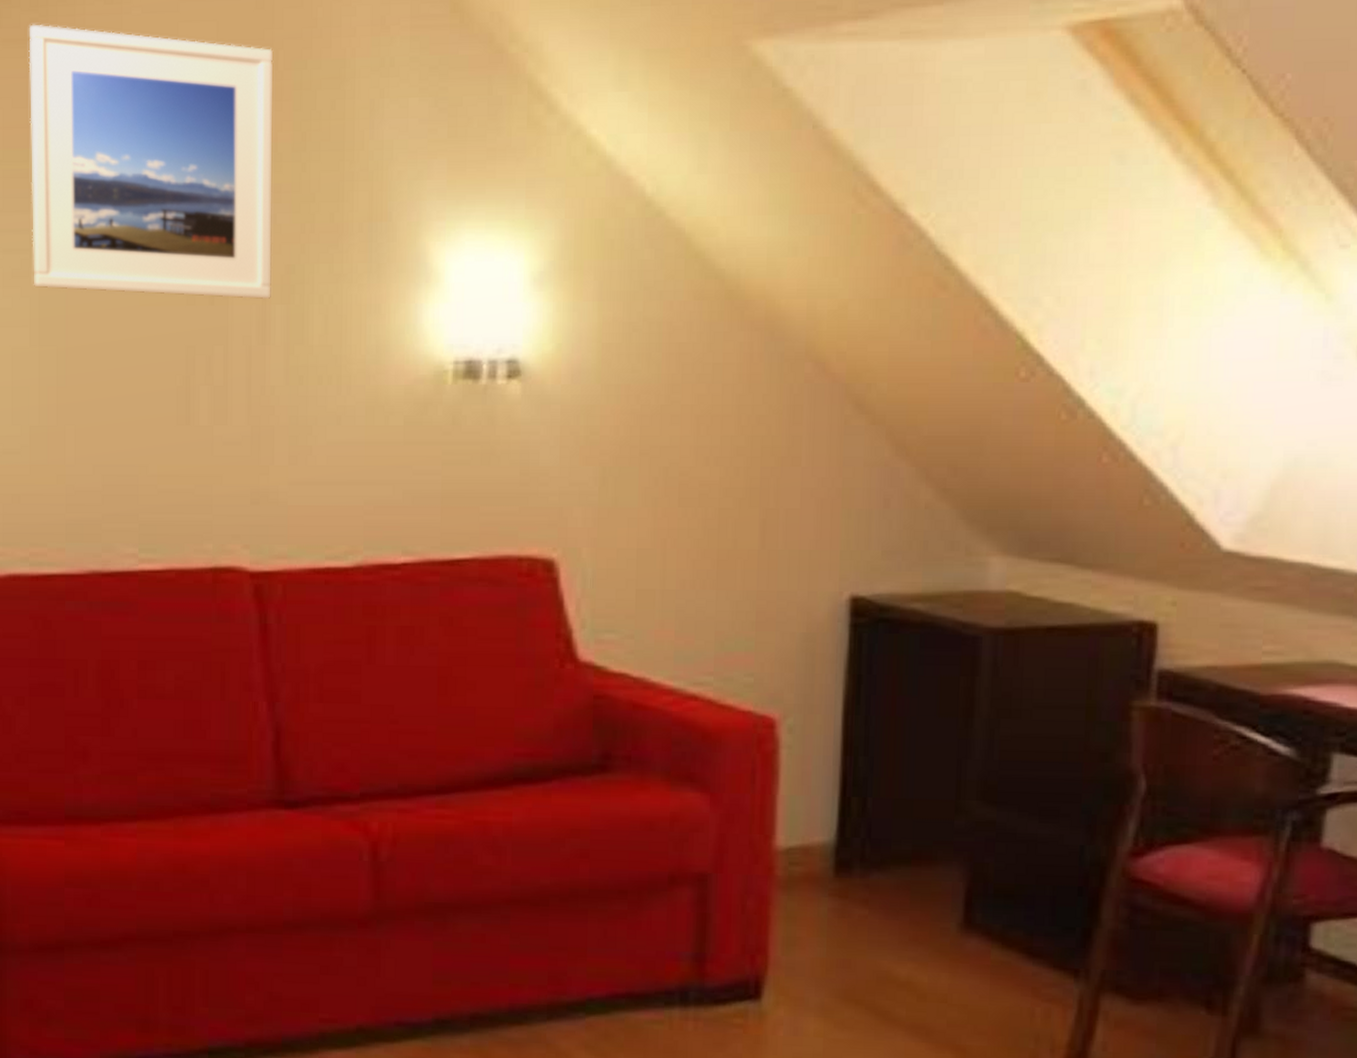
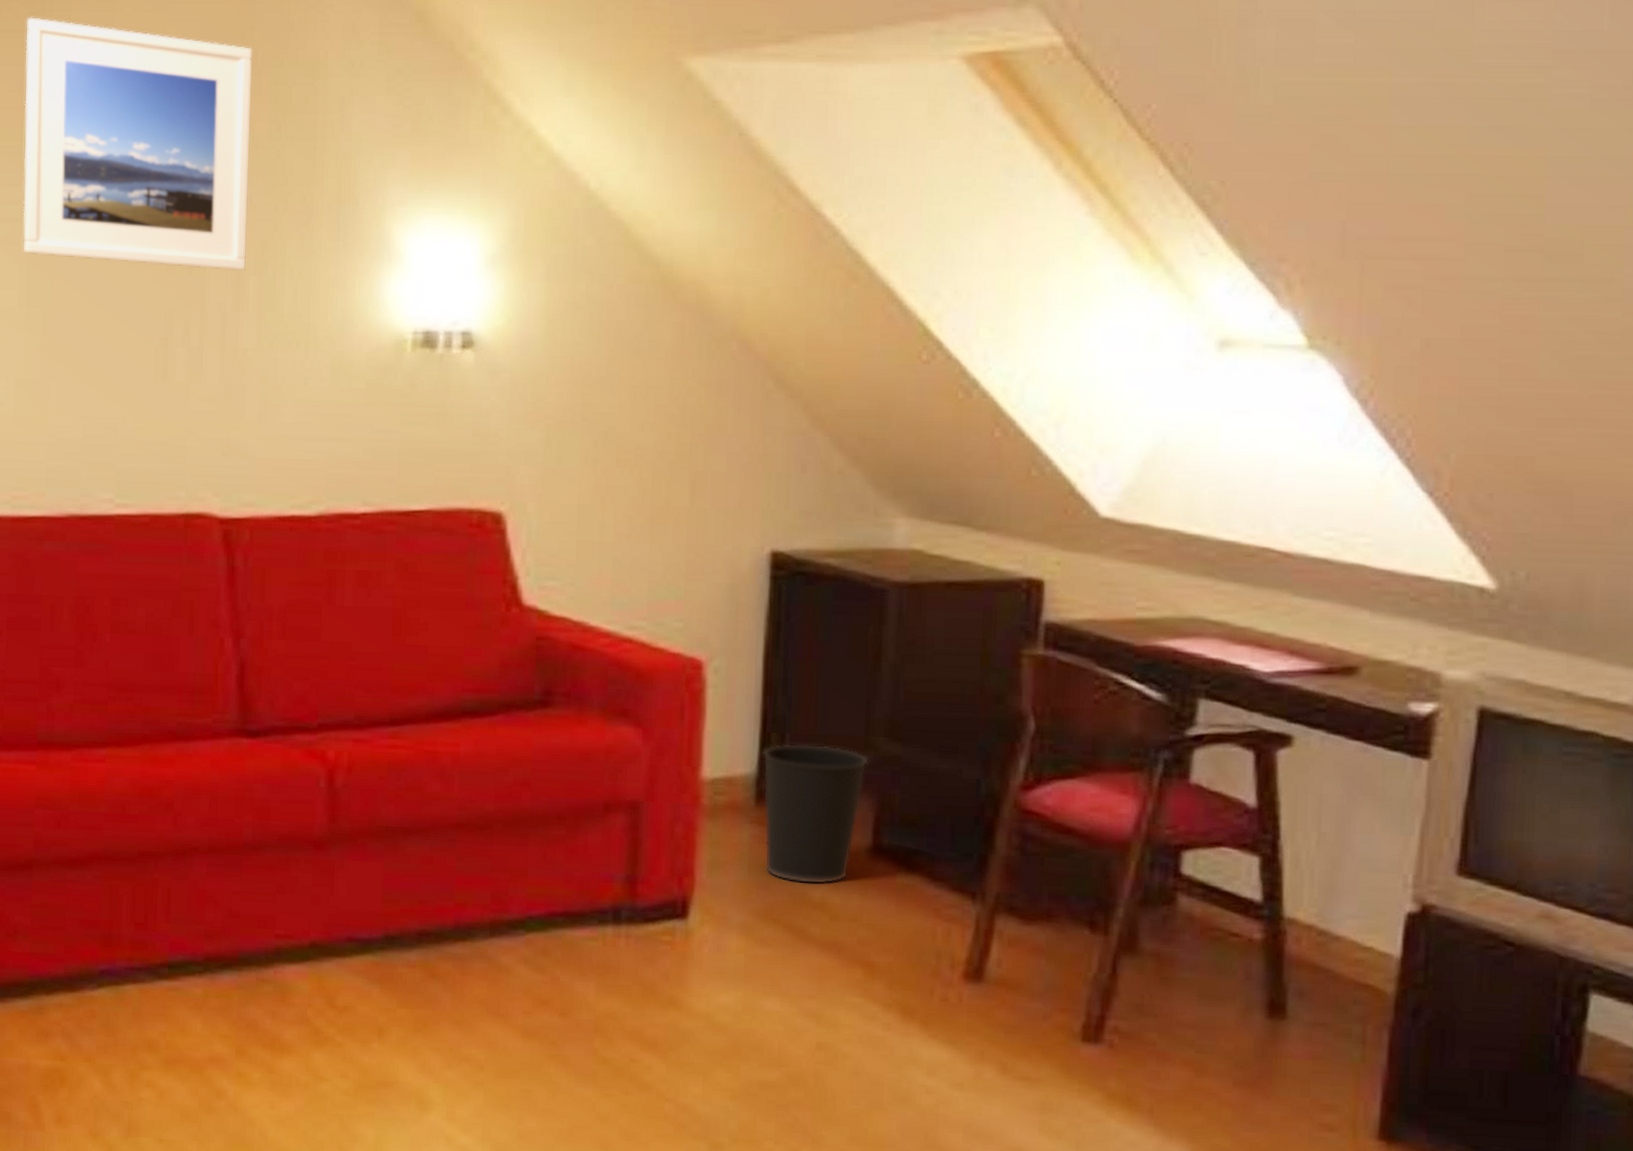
wastebasket: none [842,808,960,963] -> present [762,743,869,885]

